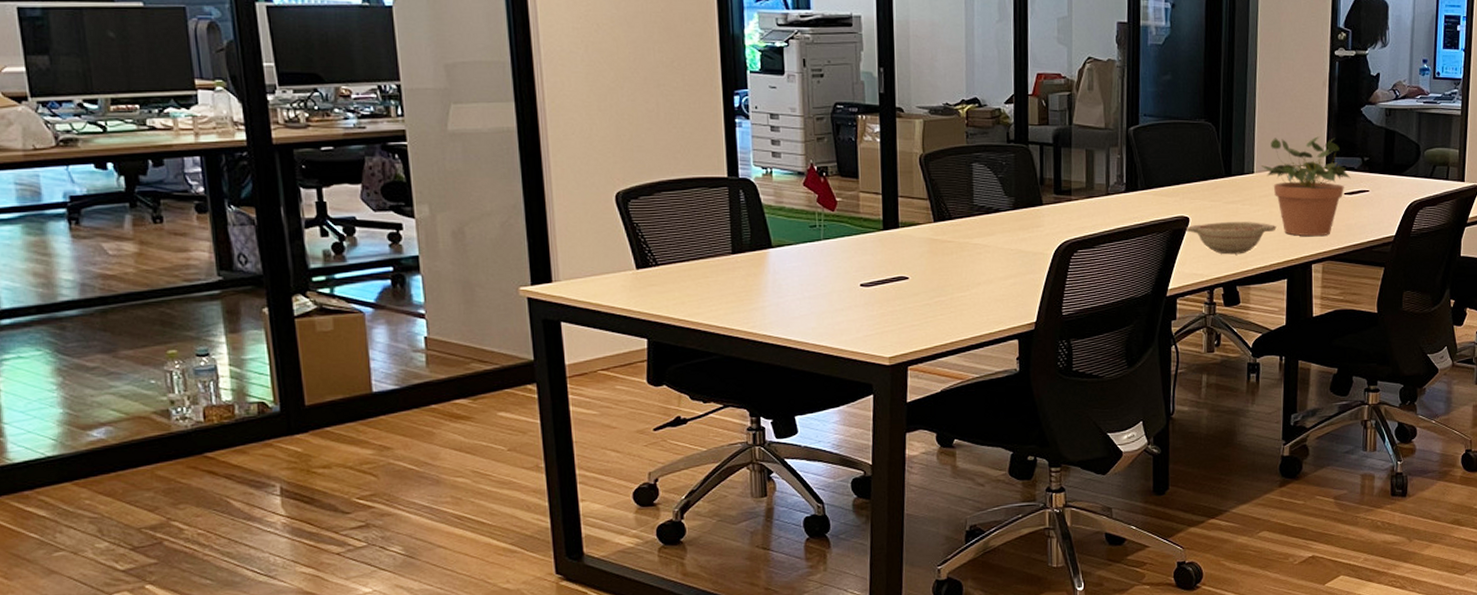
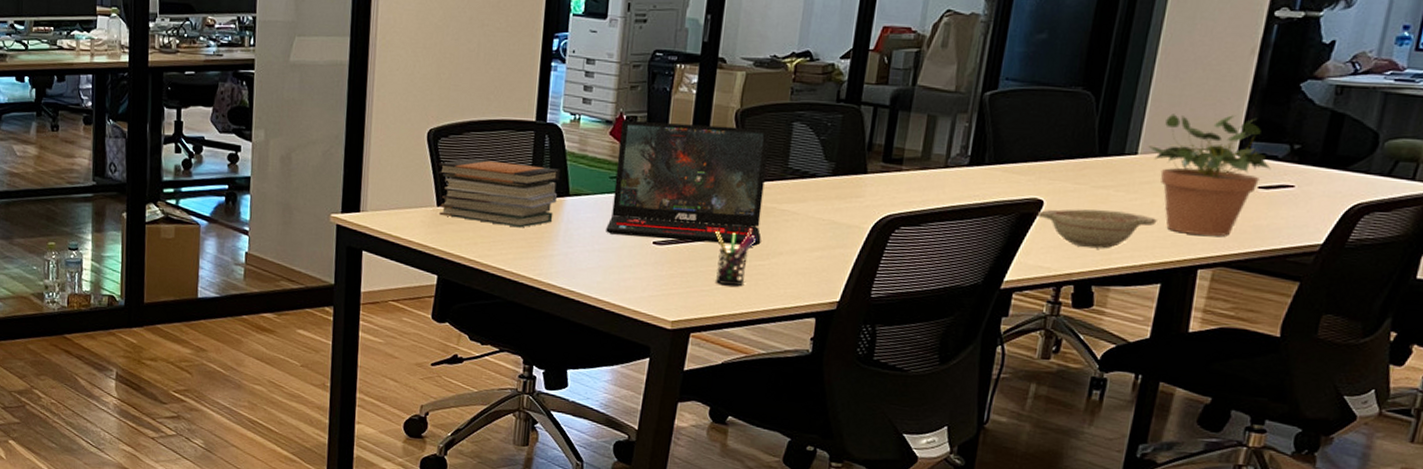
book stack: none [632,218,761,283] -> present [438,158,560,228]
laptop: none [813,170,960,281] -> present [606,119,772,246]
pen holder: none [917,262,956,318] -> present [715,227,757,286]

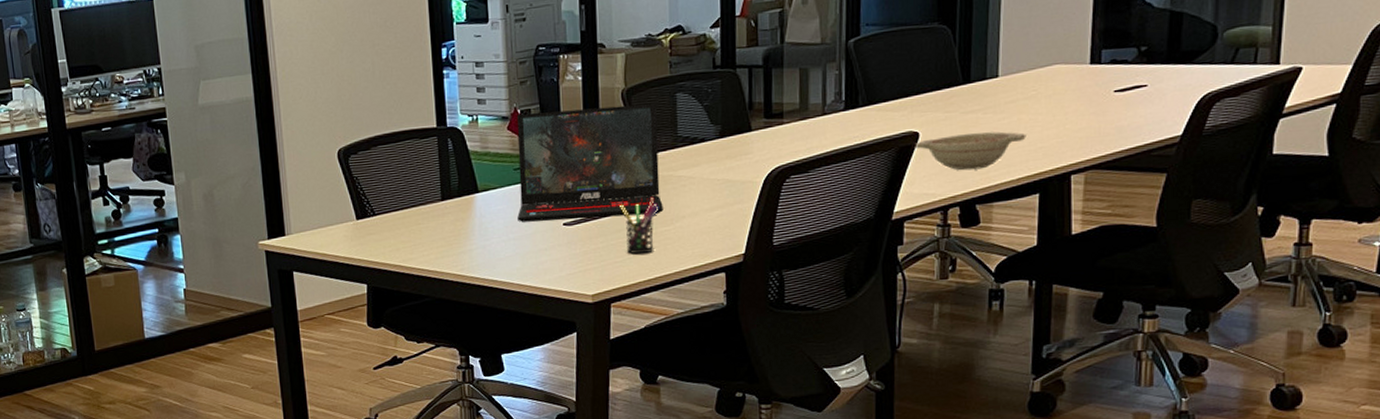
book stack: present [438,158,560,228] -> none [352,168,468,229]
potted plant: present [1149,114,1271,236] -> none [1008,28,1123,144]

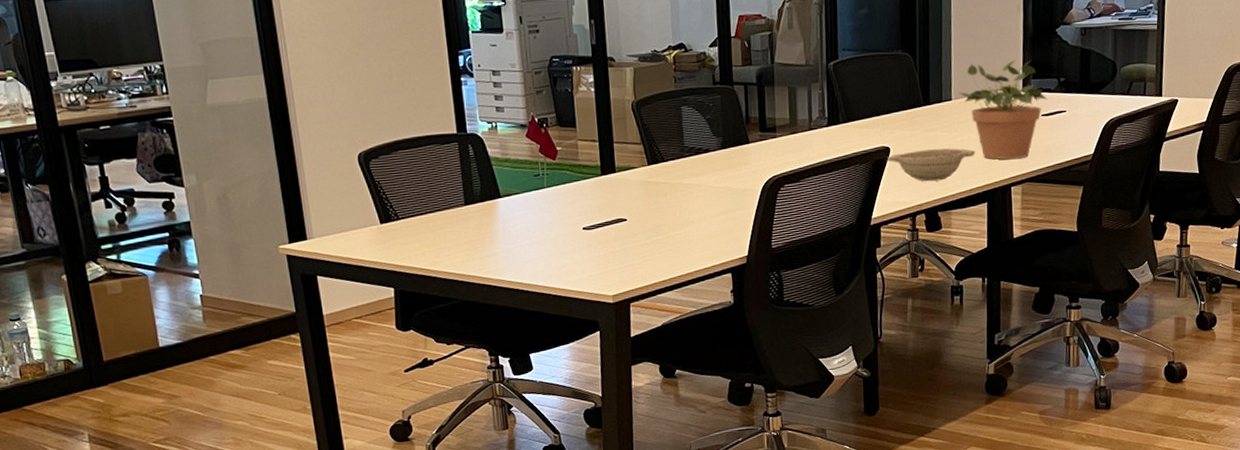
laptop: present [517,102,664,222] -> none [535,115,674,227]
pen holder: present [620,196,659,254] -> none [634,203,670,257]
potted plant: none [1008,28,1123,144] -> present [959,60,1048,160]

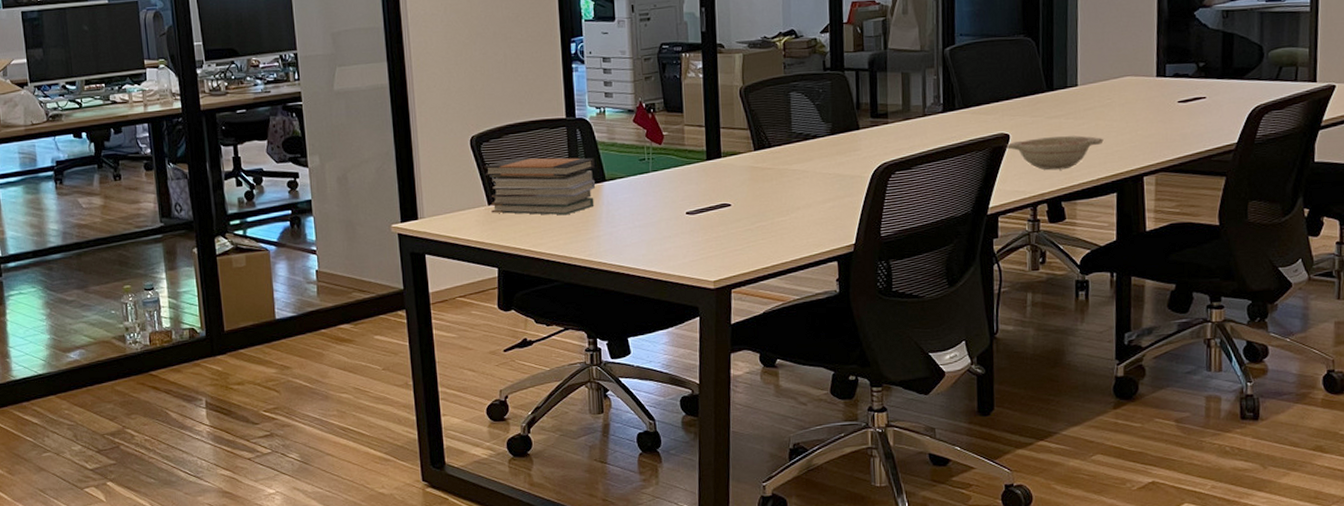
book stack: none [374,174,491,233] -> present [484,158,596,216]
potted plant: present [959,60,1048,160] -> none [1086,44,1185,148]

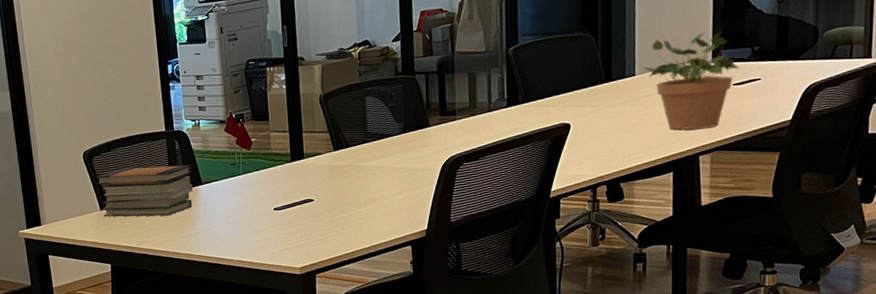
decorative bowl: present [1005,135,1104,170] -> none [566,121,661,154]
potted plant: none [1086,44,1185,148] -> present [643,32,740,130]

